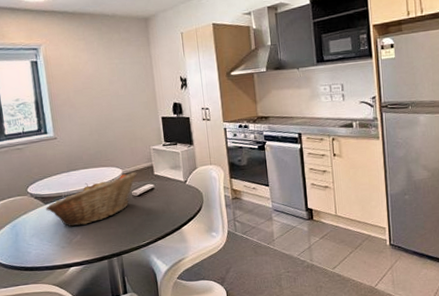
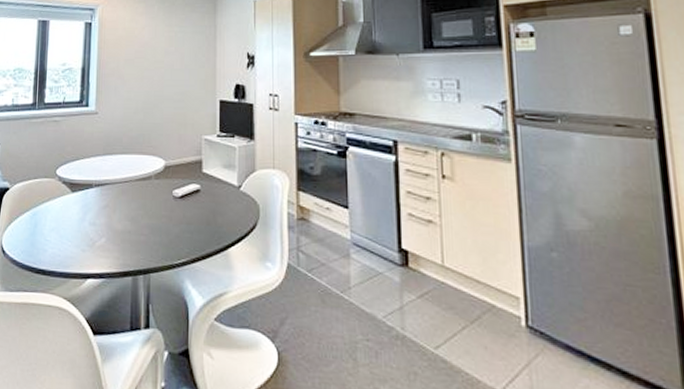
fruit basket: present [46,172,137,227] -> none [72,166,182,226]

